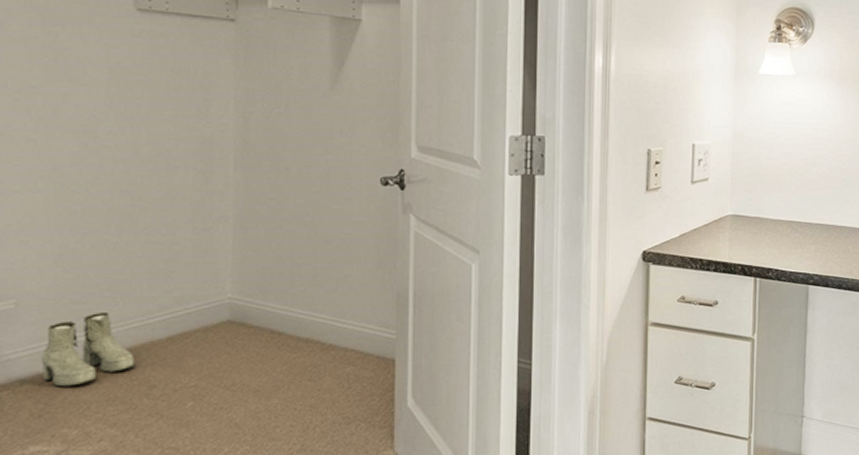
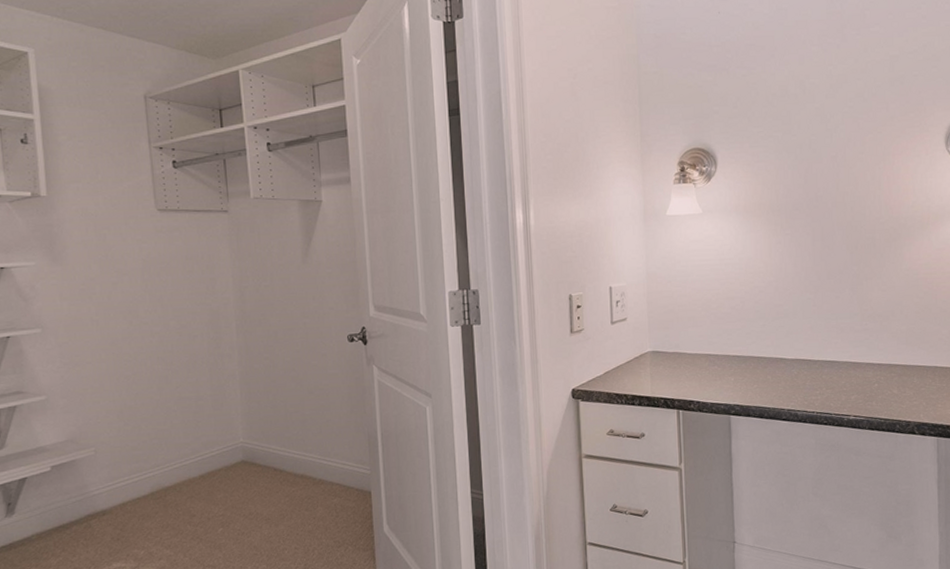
boots: present [41,313,134,387] -> none [114,456,178,517]

